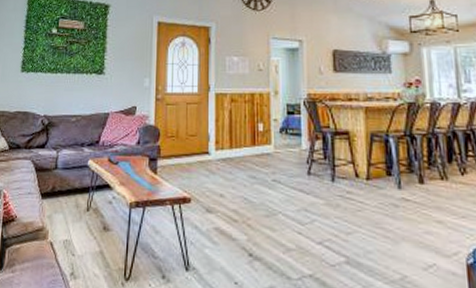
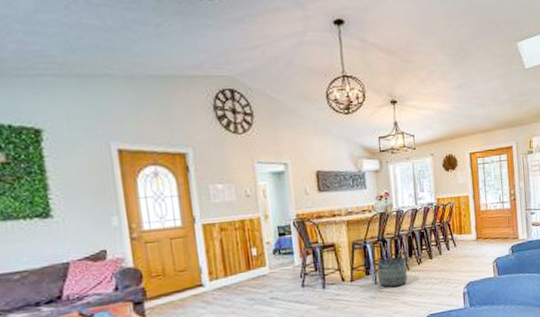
basket: none [402,160,445,199] -> present [377,257,408,287]

